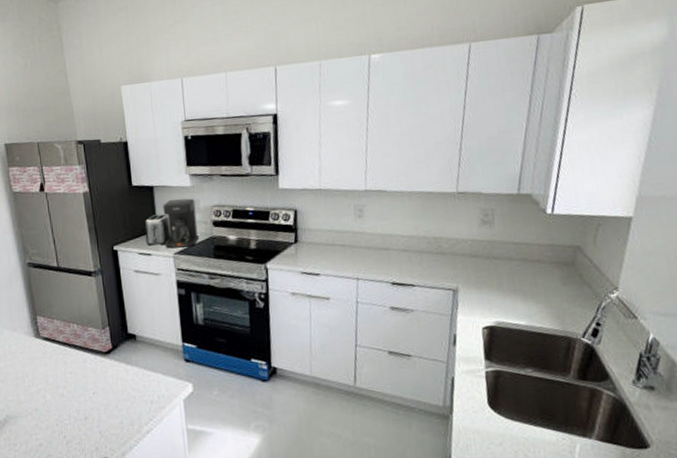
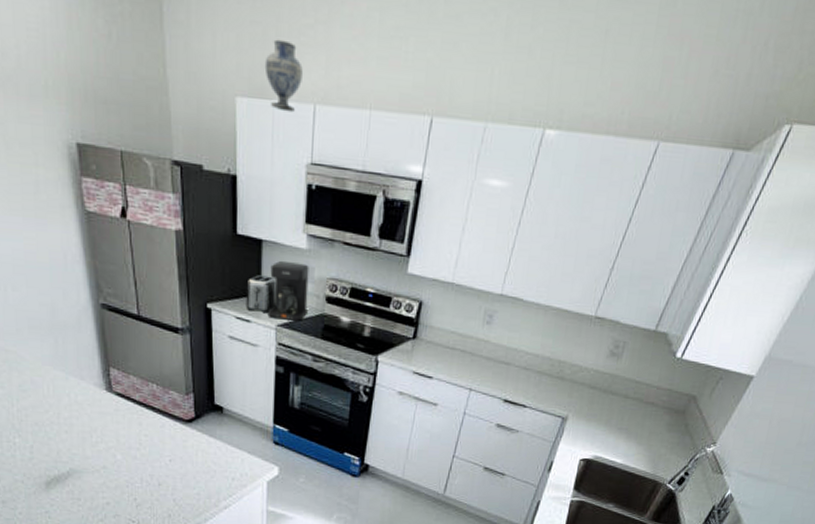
ceramic jug: none [140,40,170,88] -> present [264,39,303,113]

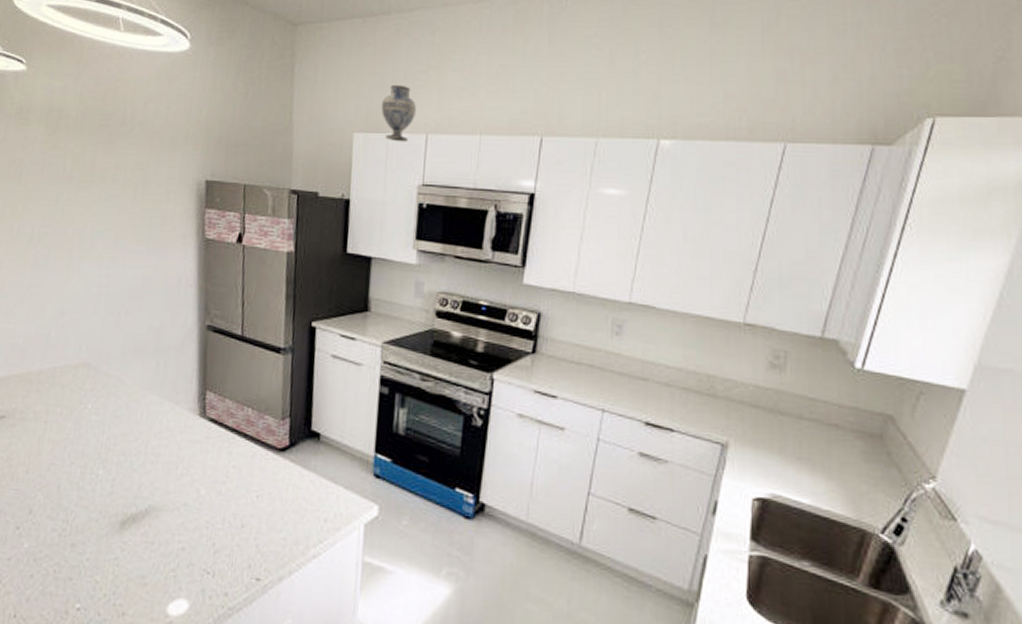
toaster: present [245,275,277,314] -> none [351,292,385,331]
coffee maker: present [267,260,309,321] -> none [373,276,419,337]

